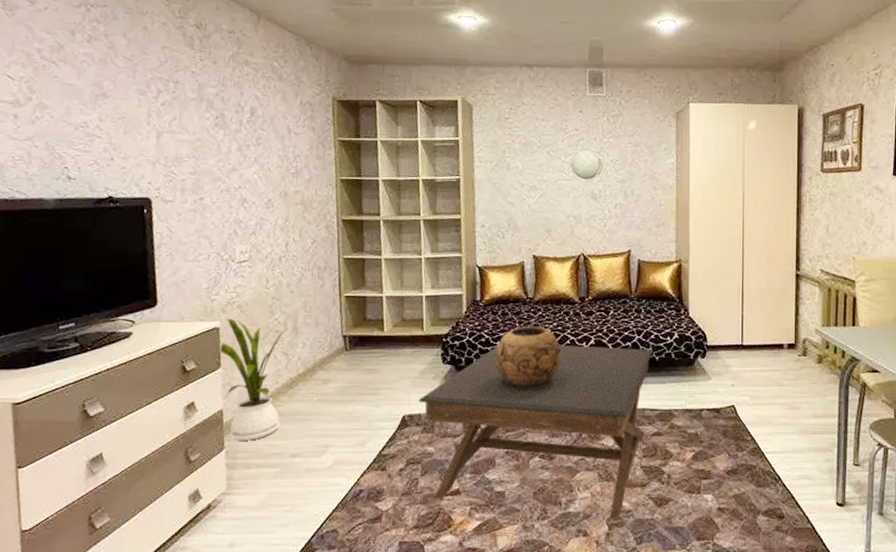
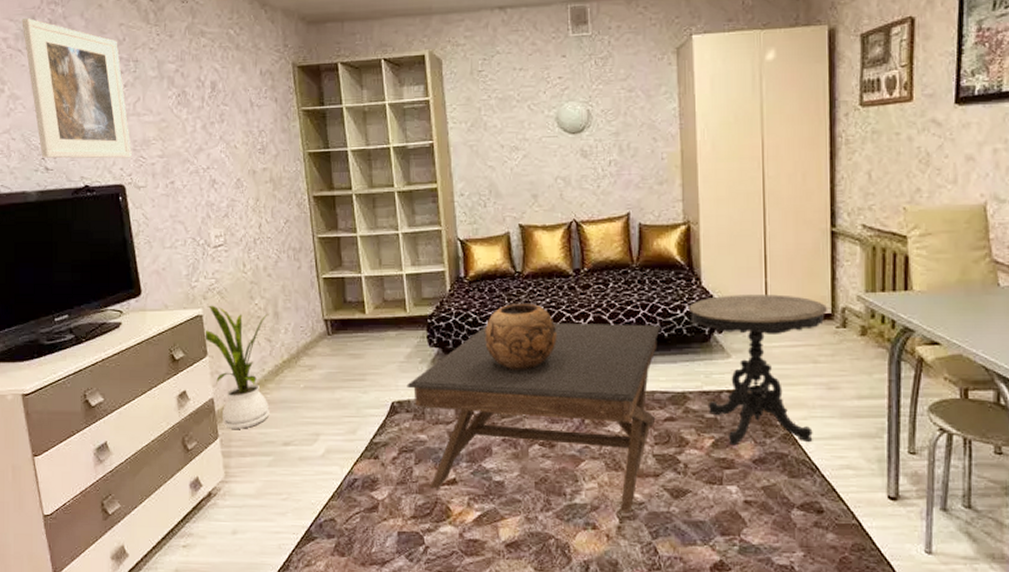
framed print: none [59,32,163,173] -> present [22,18,132,159]
side table: none [678,325,792,458] -> present [689,294,828,446]

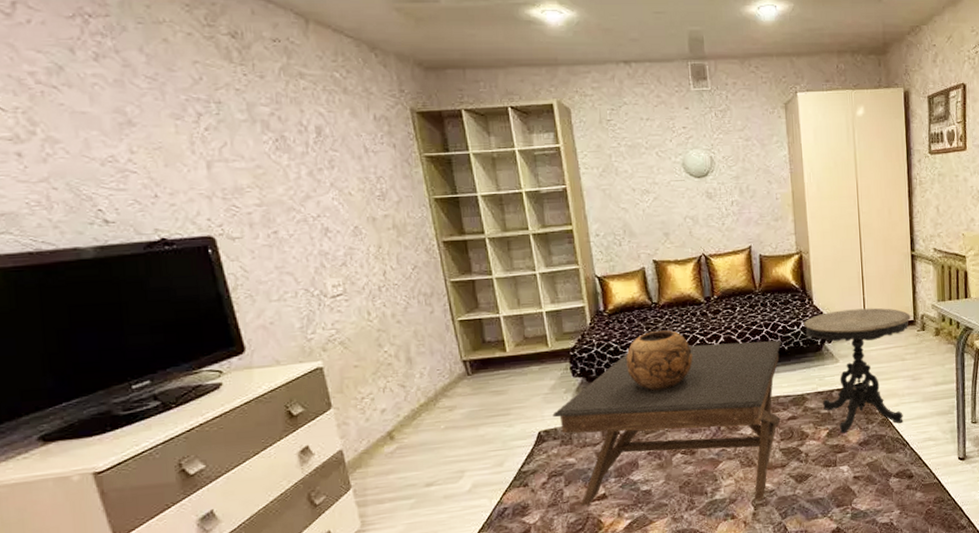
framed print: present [22,18,132,159] -> none [54,50,221,210]
house plant: present [203,305,270,429] -> none [325,356,409,478]

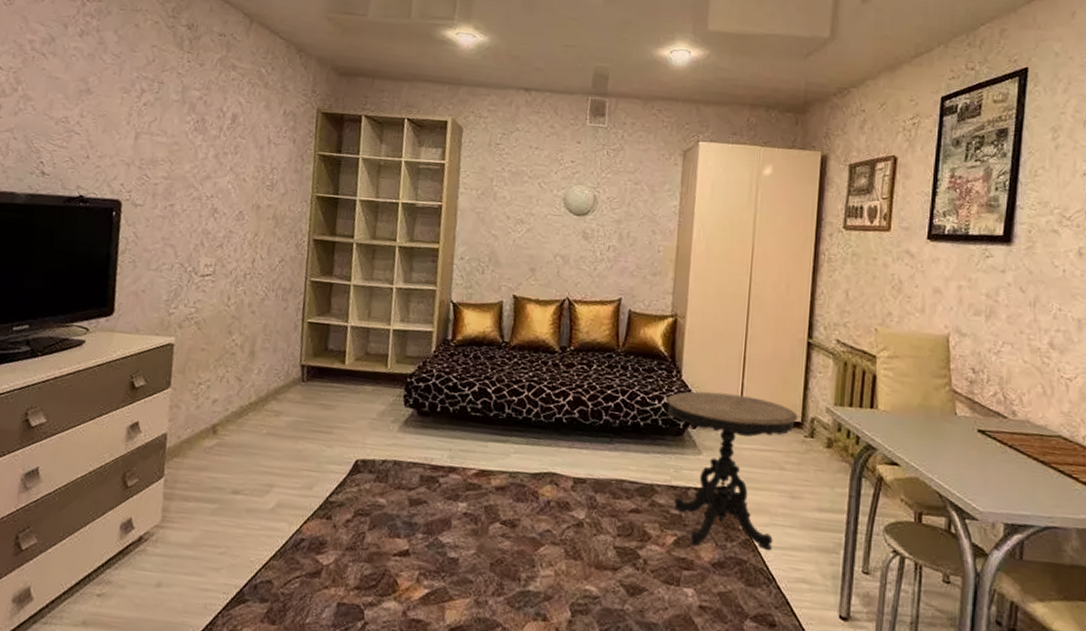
coffee table: present [552,340,781,506] -> none [374,393,637,606]
decorative bowl: present [626,330,693,391] -> none [461,373,535,443]

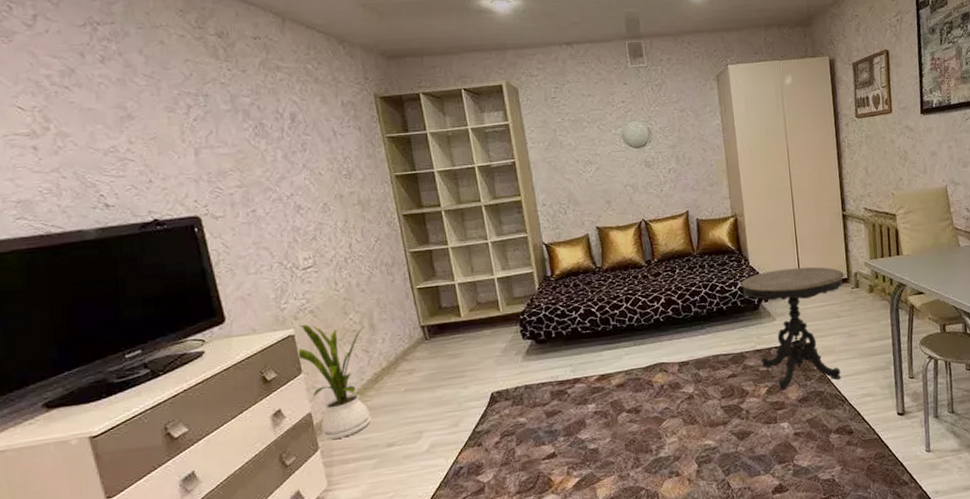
house plant: none [170,334,245,471] -> present [296,324,371,439]

